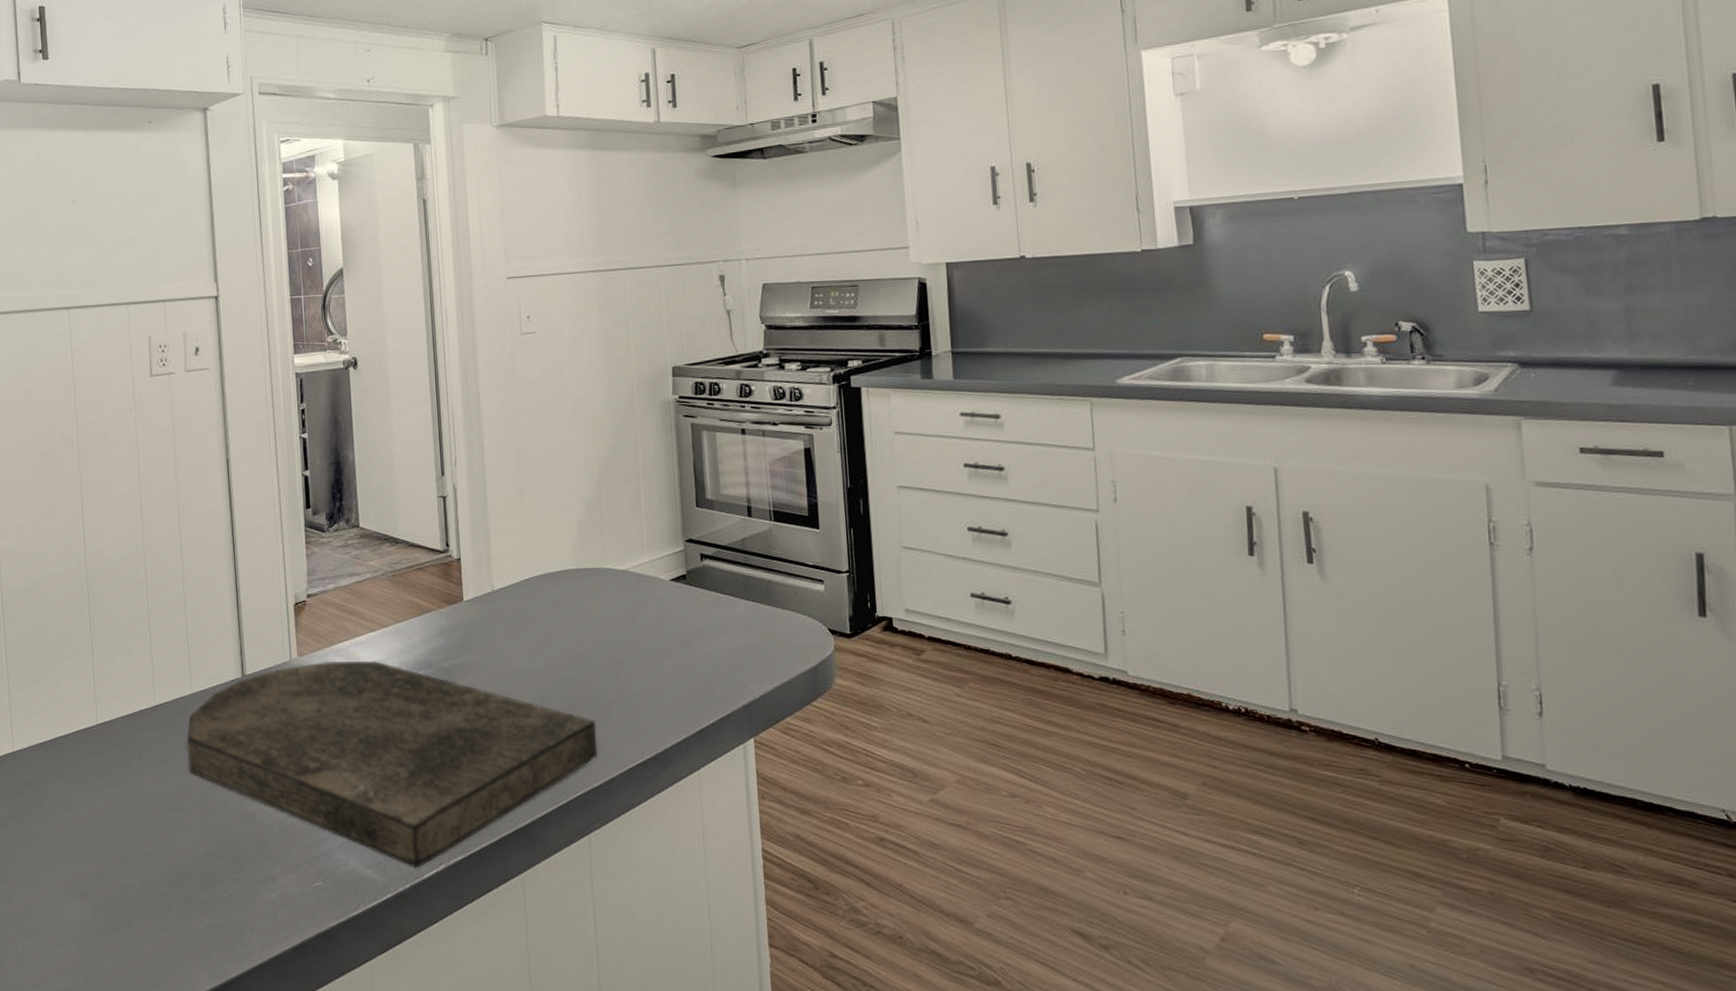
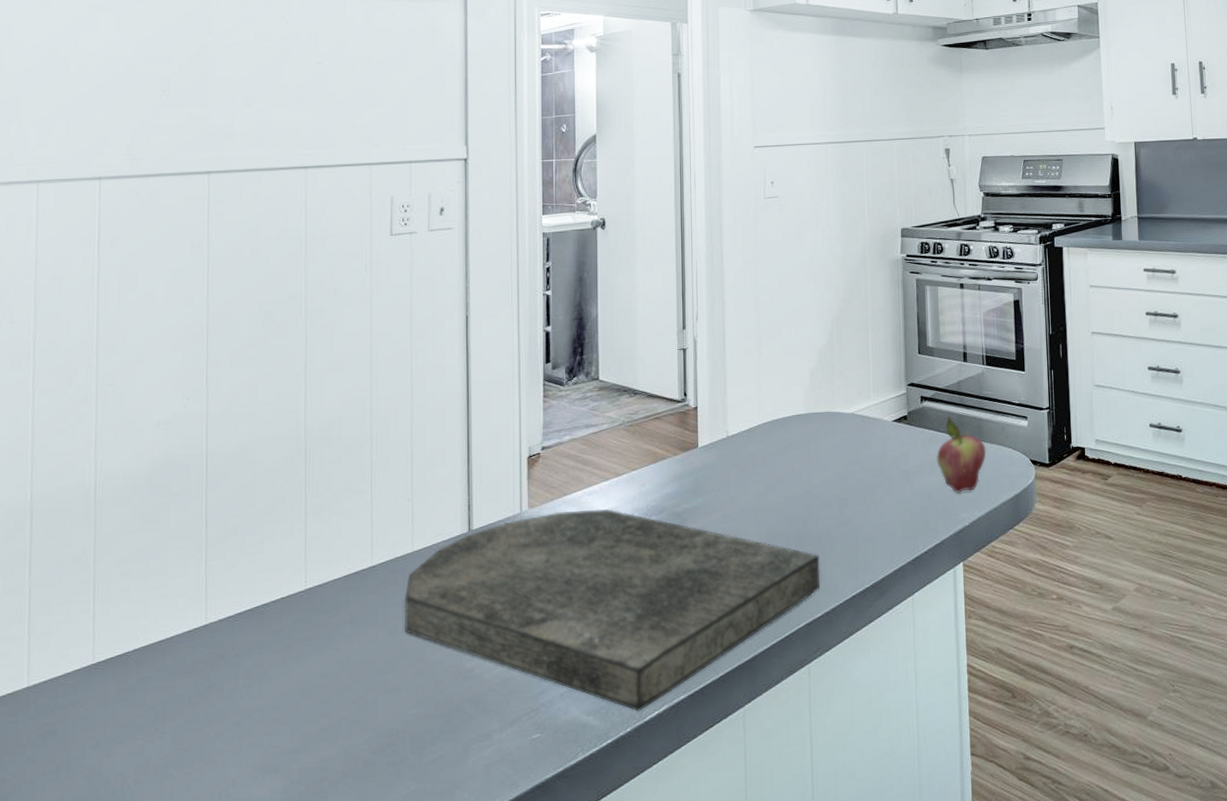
fruit: none [720,577,777,663] -> present [936,416,986,494]

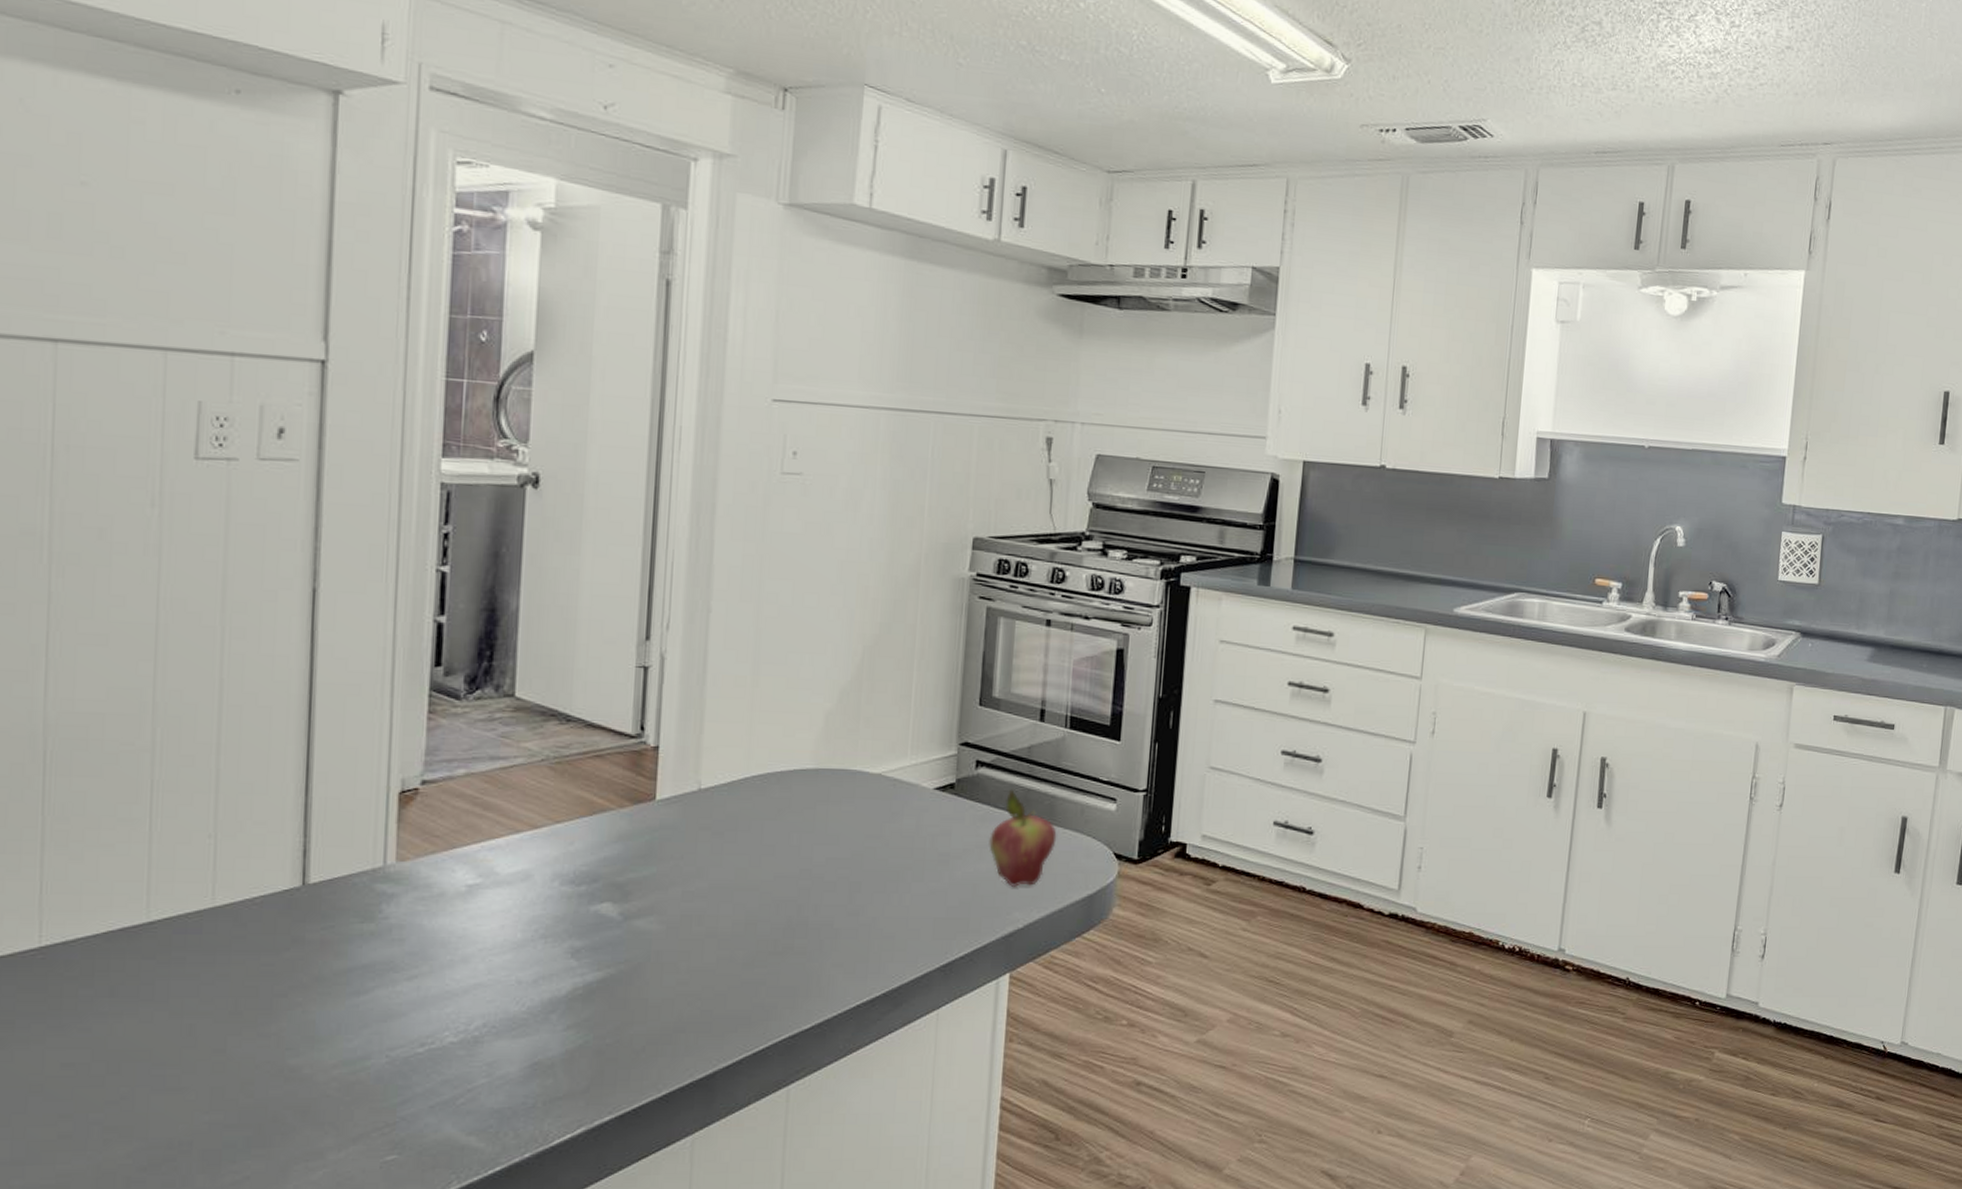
cutting board: present [404,509,820,712] -> none [196,869,816,1133]

